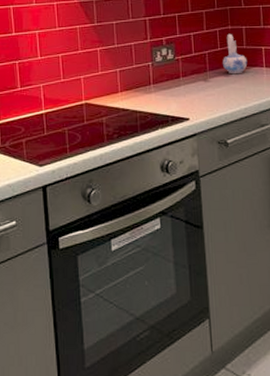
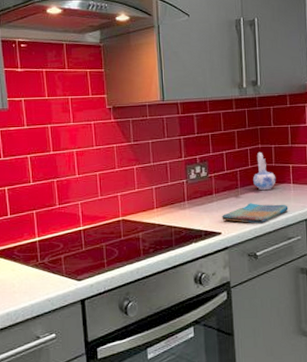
dish towel: none [190,87,261,110] -> present [222,203,288,224]

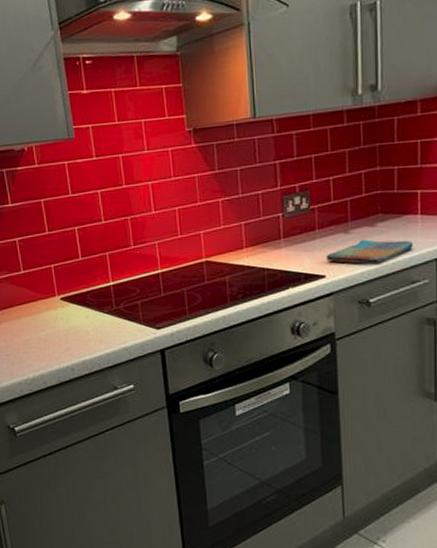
ceramic pitcher: present [253,152,276,191] -> none [368,175,399,224]

